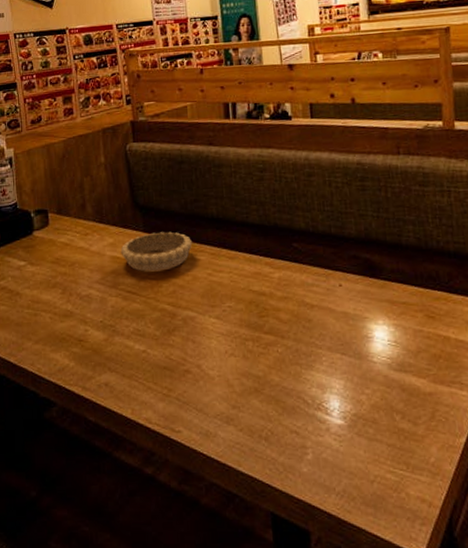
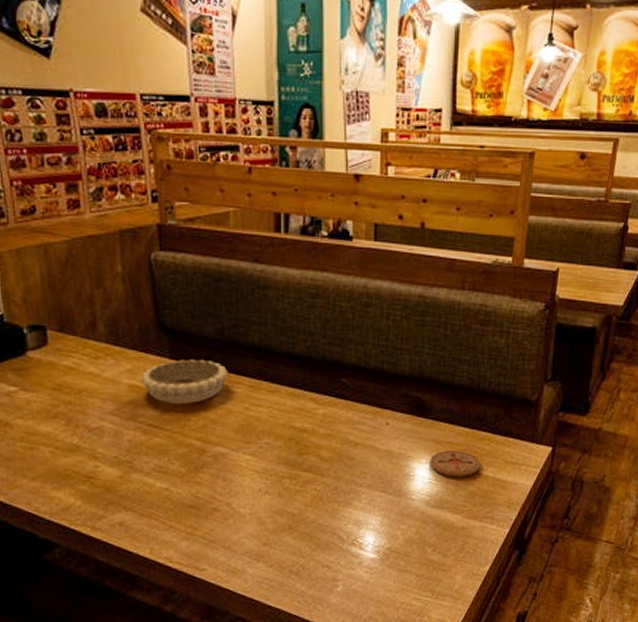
coaster: none [386,311,441,339] -> present [430,451,481,478]

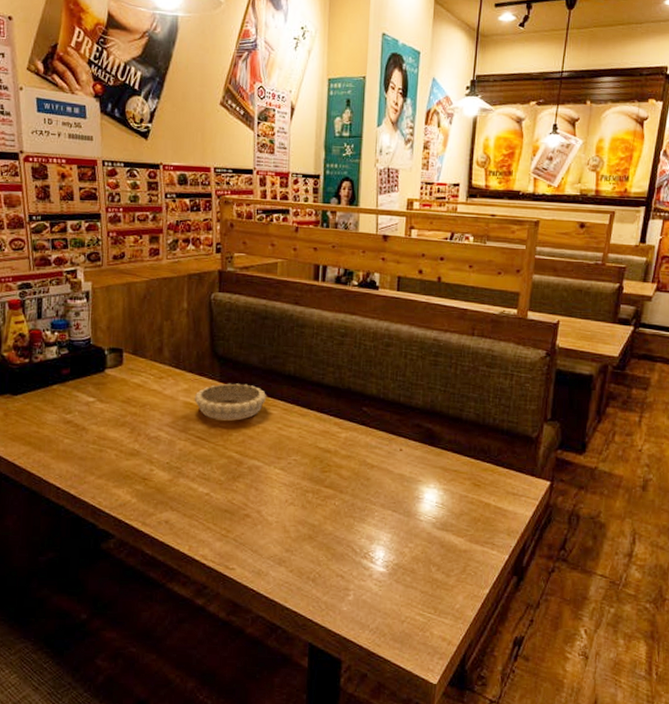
coaster: present [430,451,481,478] -> none [437,478,484,504]

